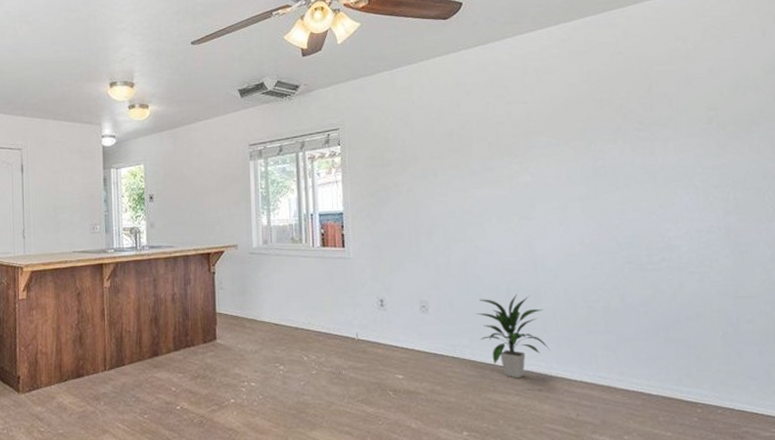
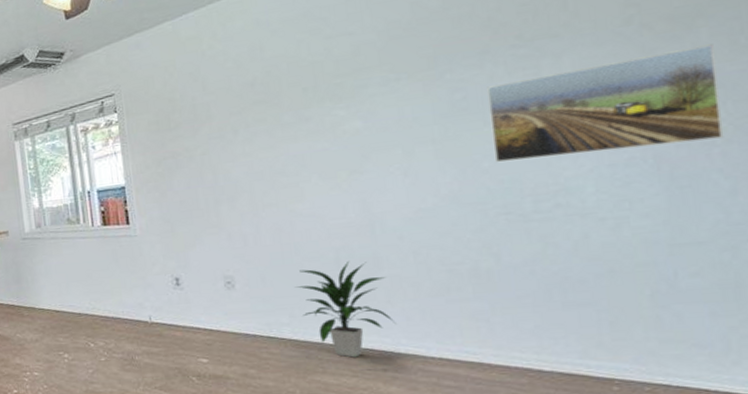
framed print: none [619,145,768,221] -> present [487,44,724,163]

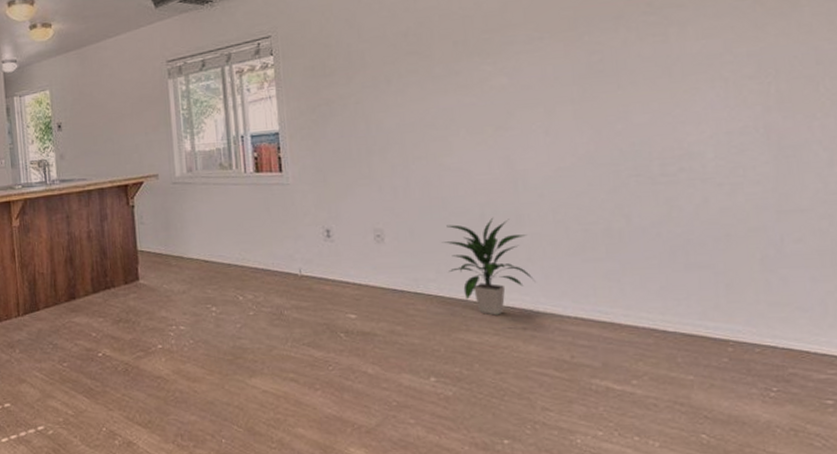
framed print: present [487,44,724,163] -> none [621,23,823,126]

